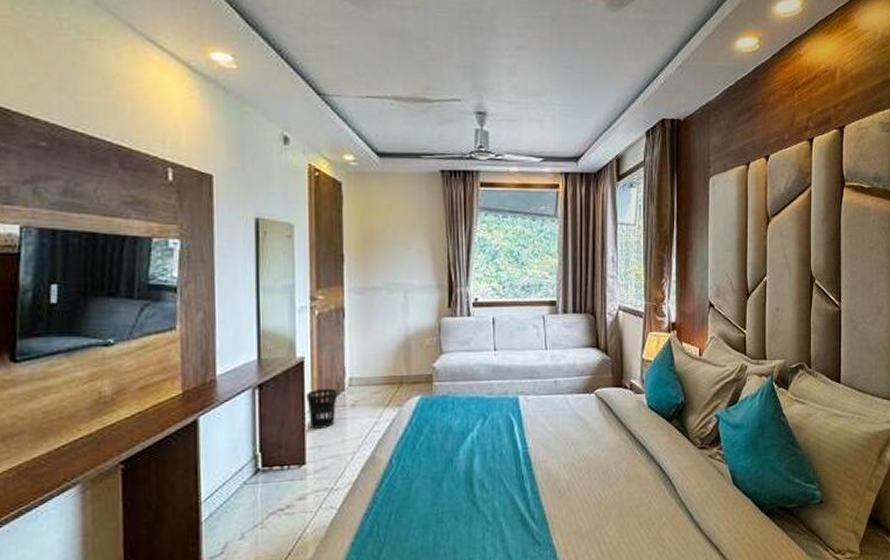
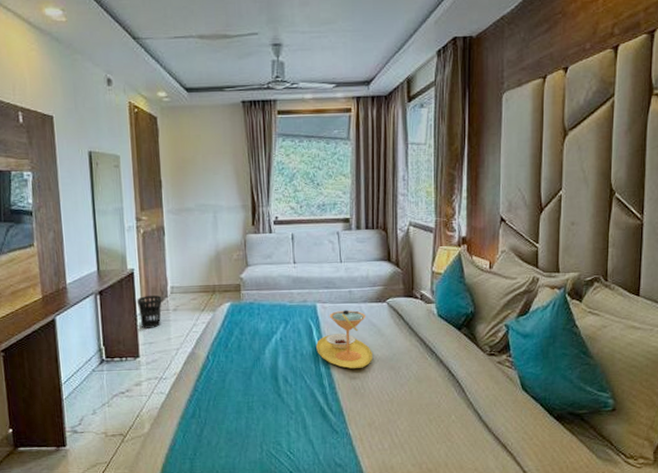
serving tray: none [518,402,579,469] -> present [316,310,373,369]

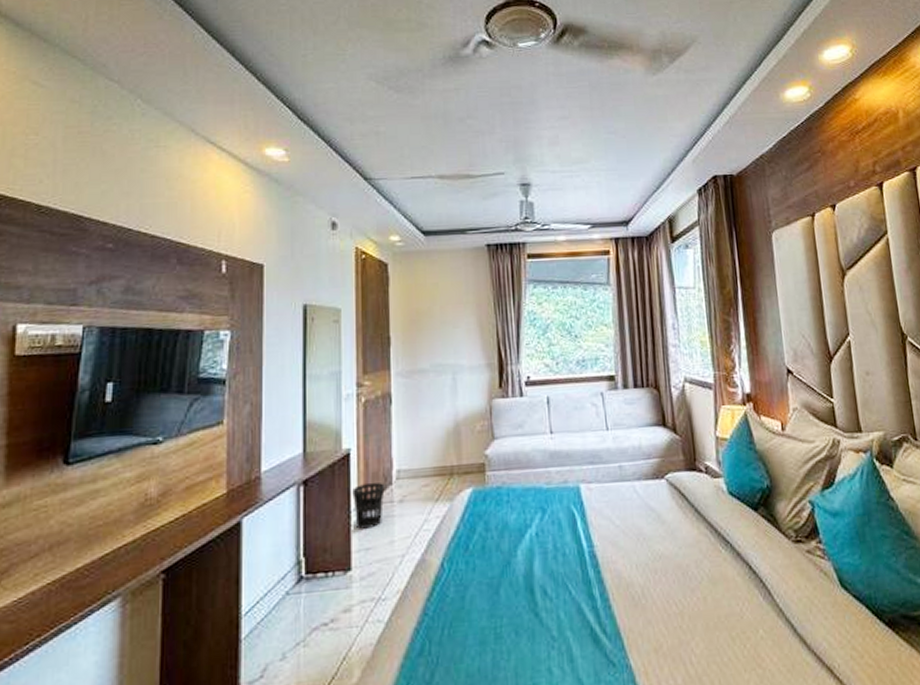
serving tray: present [316,310,373,369] -> none [582,490,653,571]

